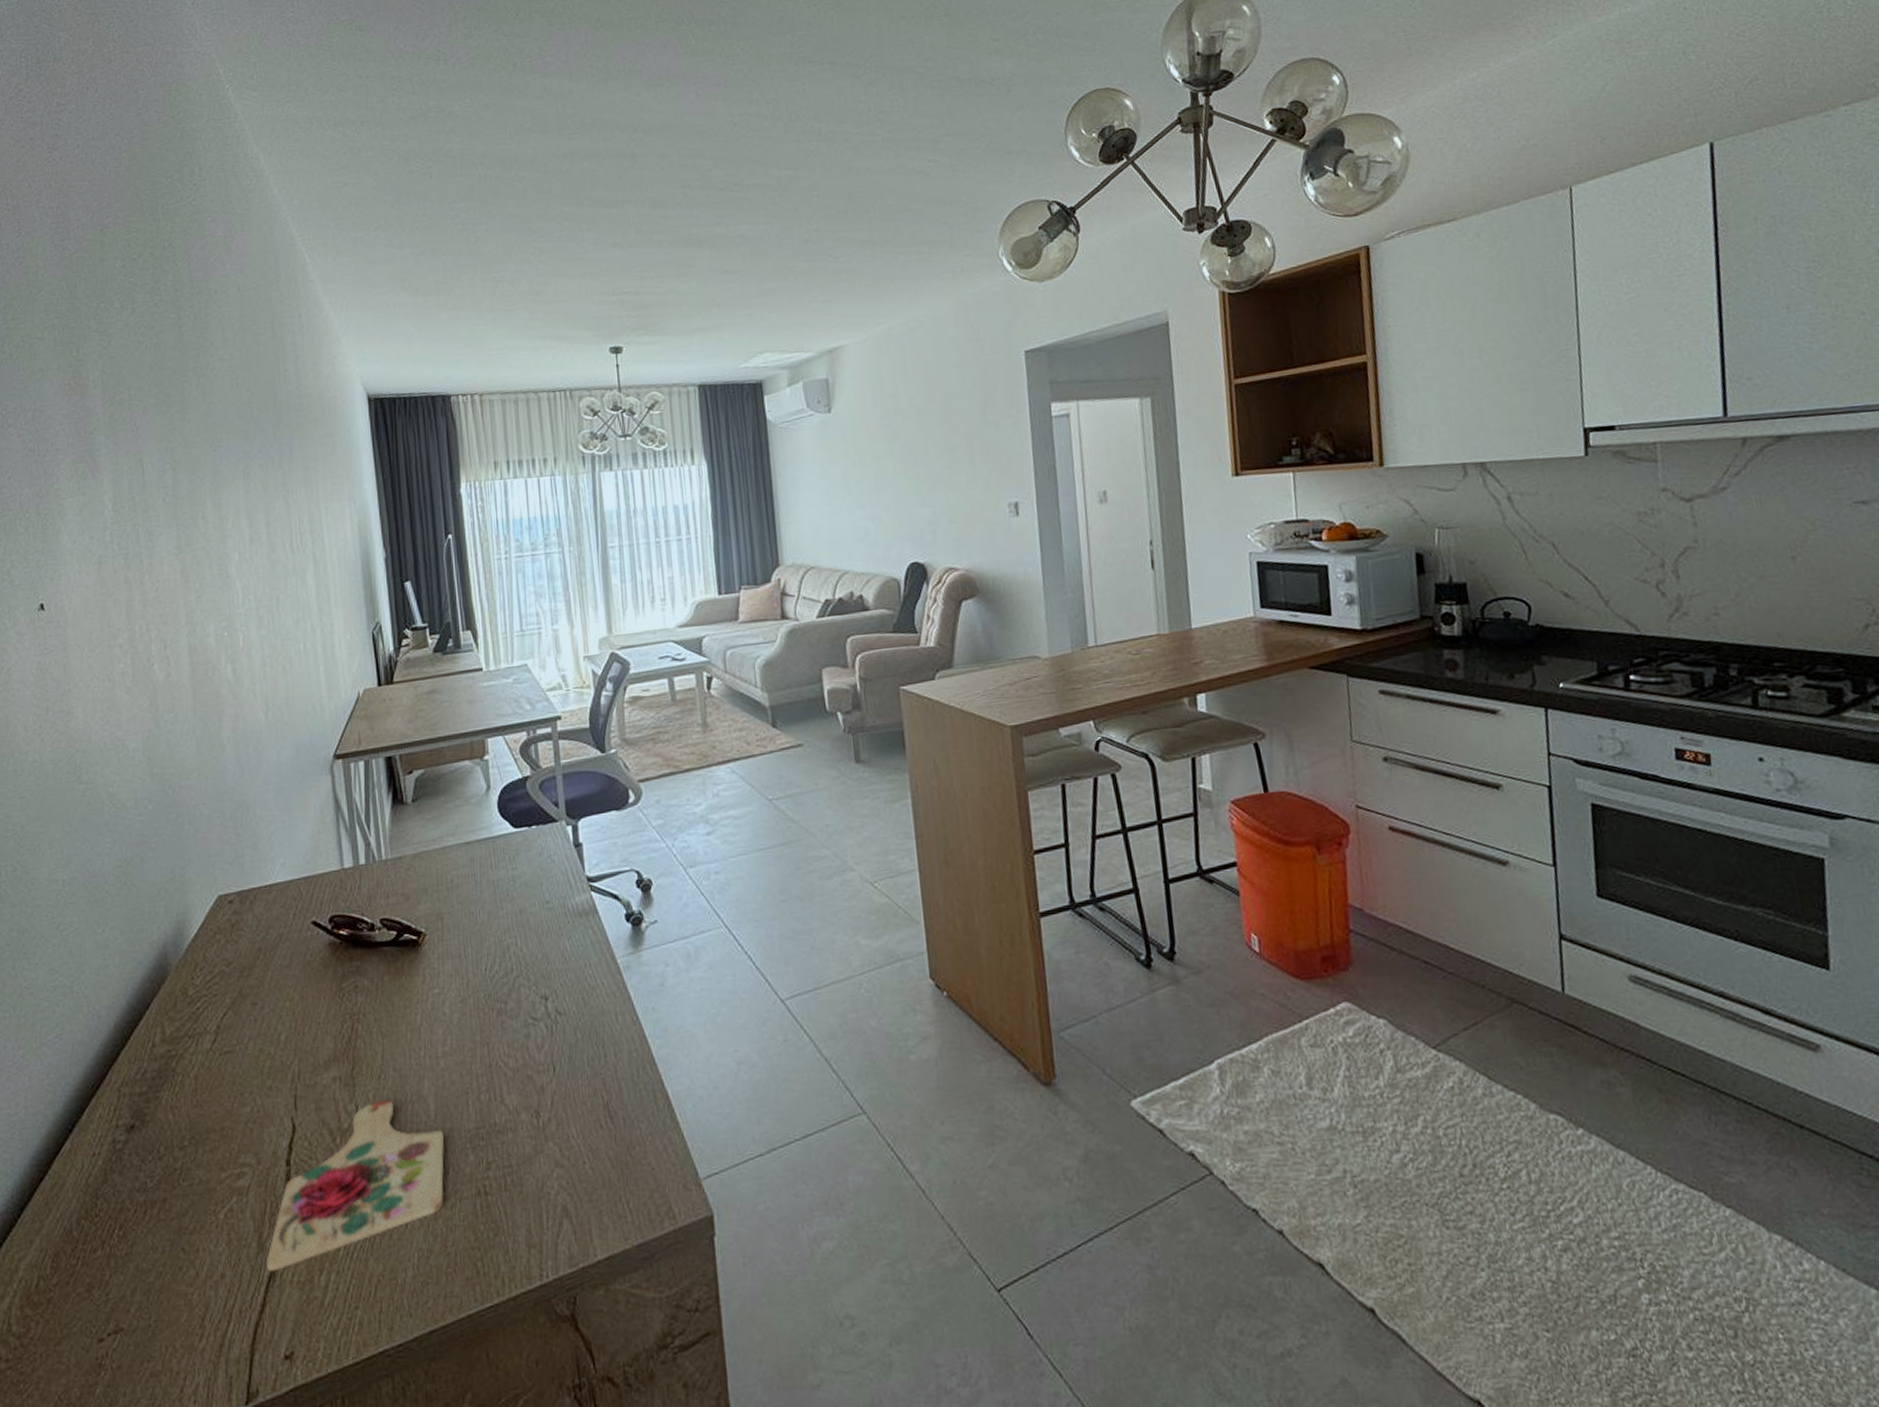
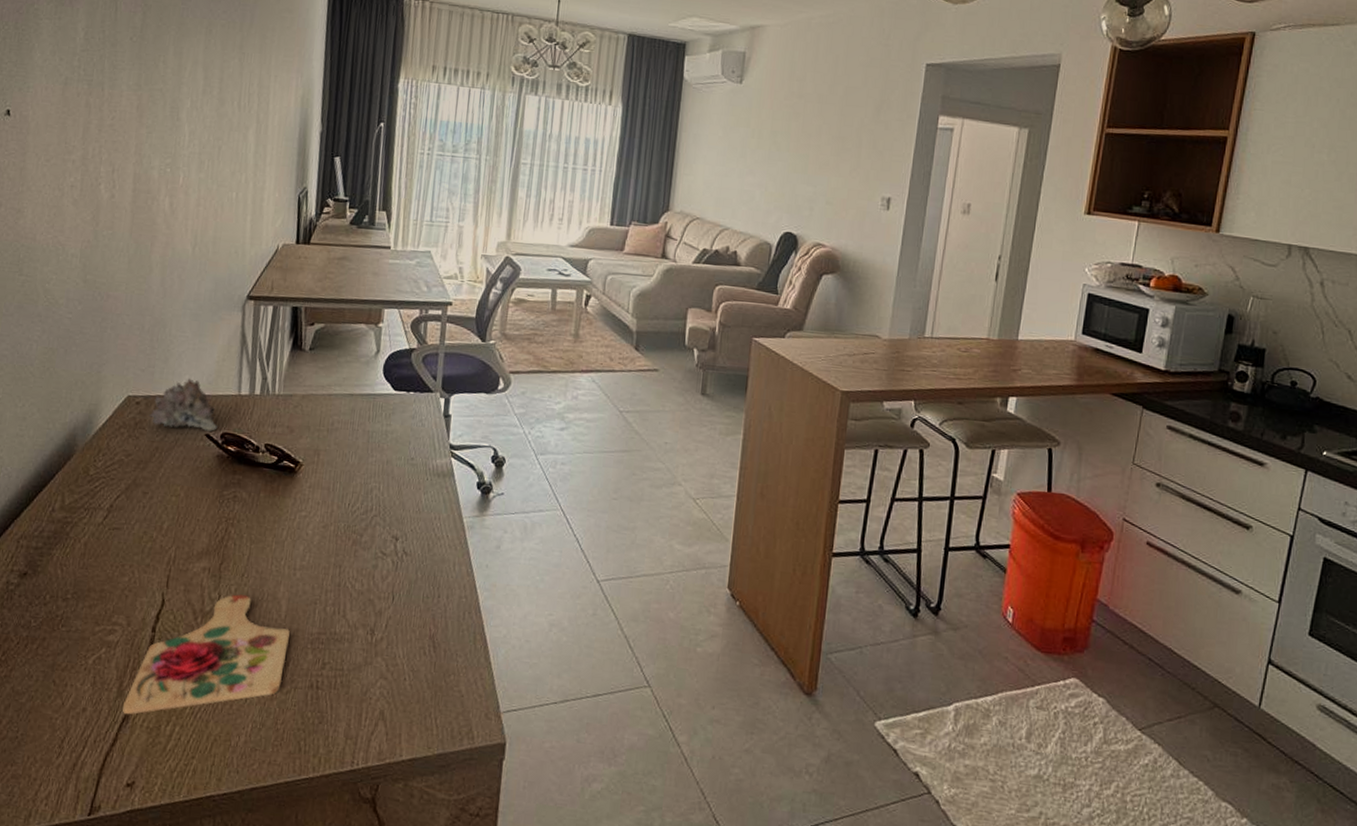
succulent plant: none [245,862,324,923] -> present [149,378,218,432]

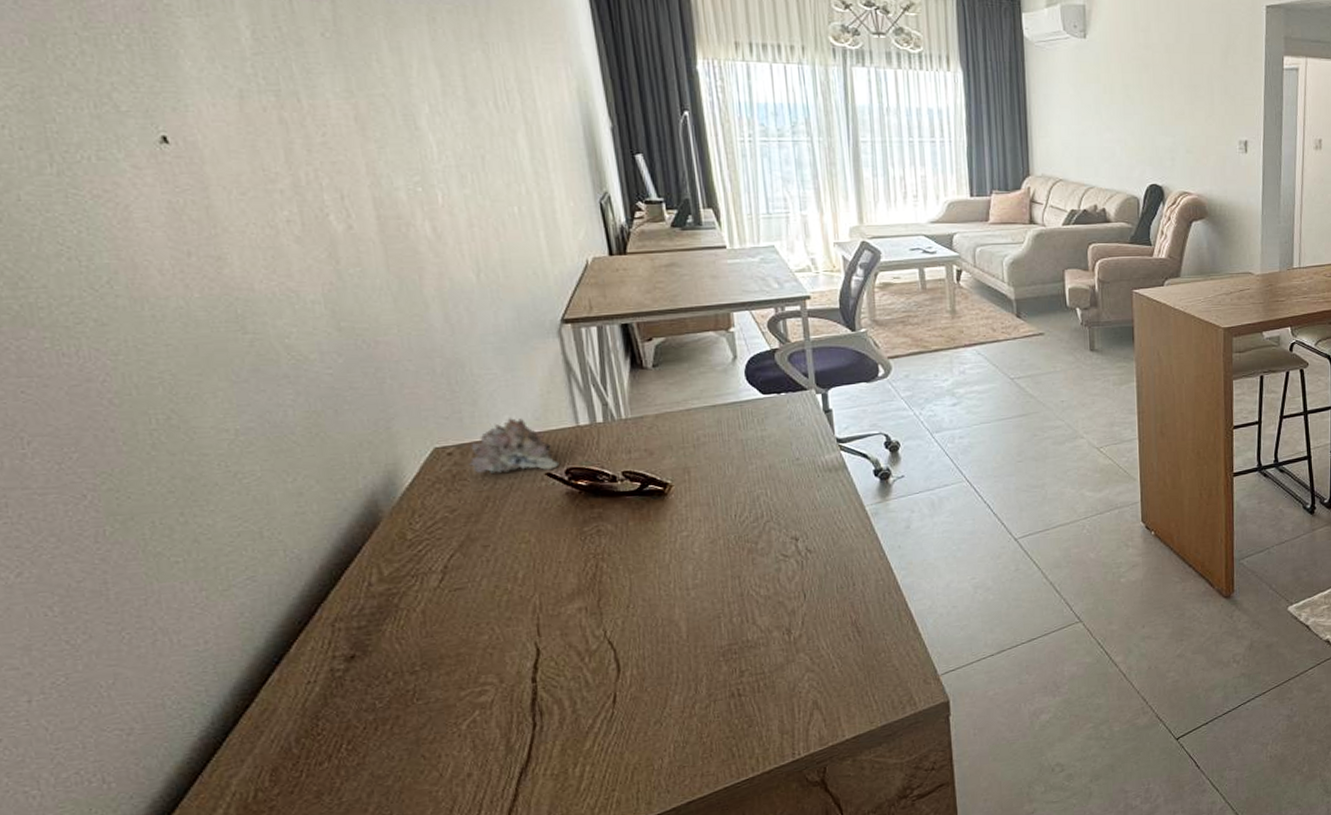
cutting board: present [122,594,290,715] -> none [515,625,699,769]

